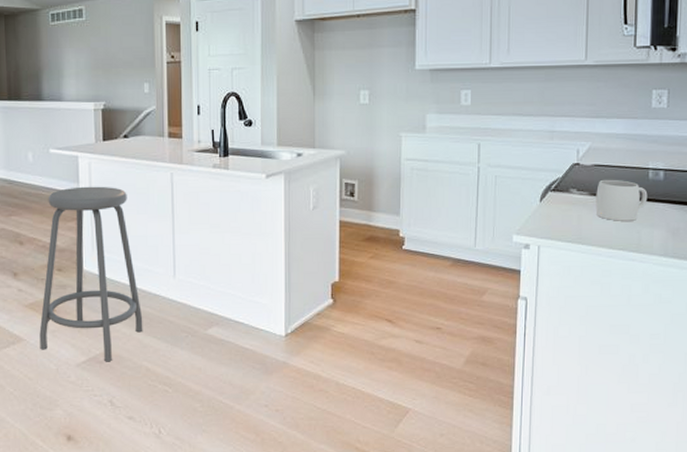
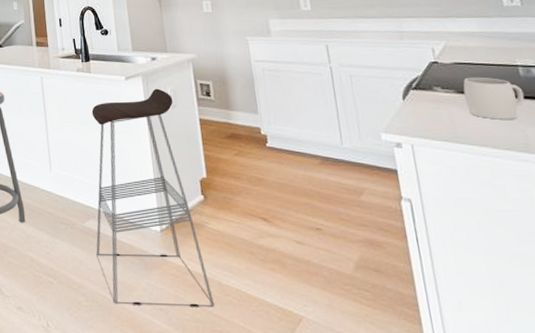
bar stool: none [217,188,329,408] -> present [91,88,214,308]

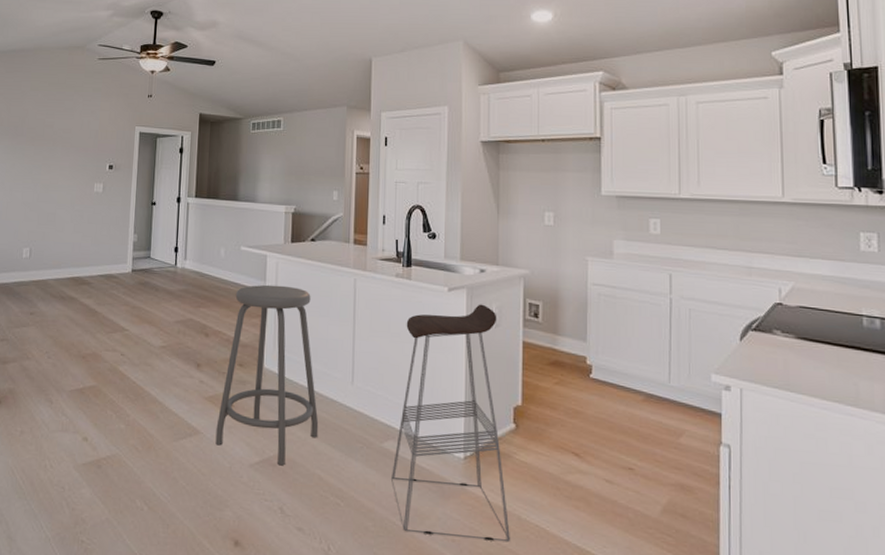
mug: present [462,77,525,120] -> none [803,322,864,371]

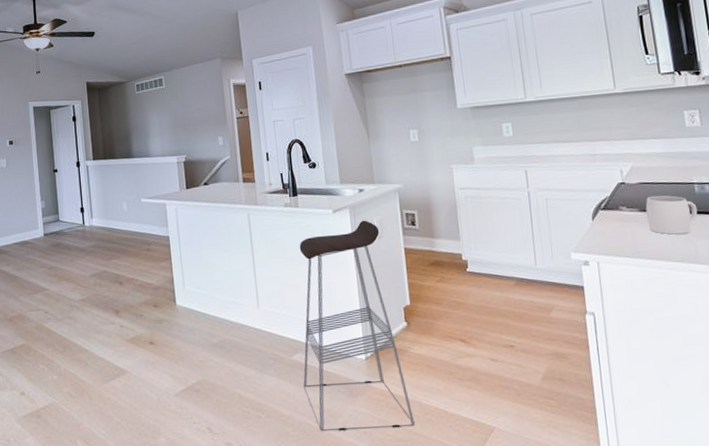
bar stool: present [215,284,319,466] -> none [140,228,234,391]
mug: none [803,322,864,371] -> present [645,195,698,235]

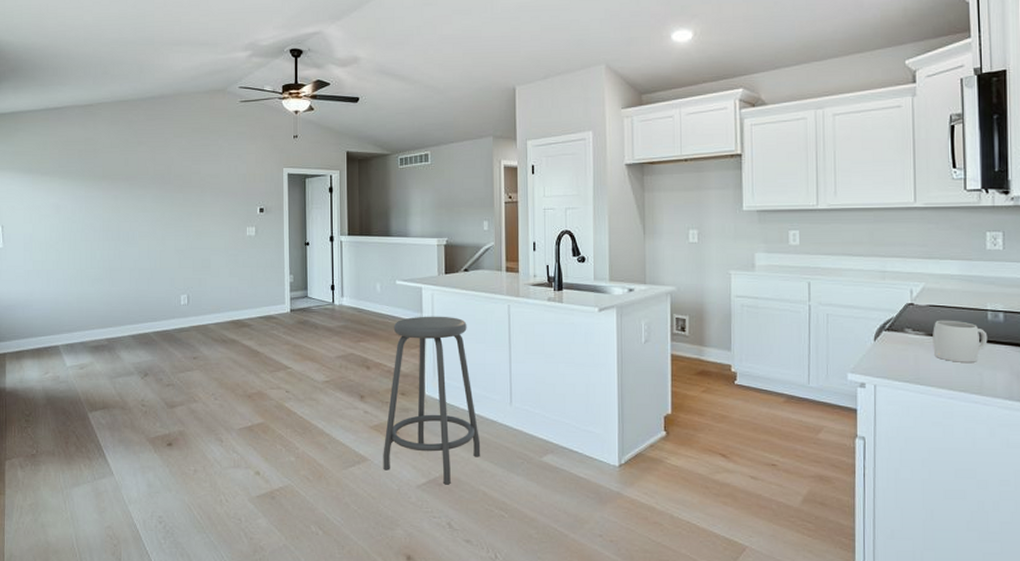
bar stool: none [140,228,234,391] -> present [383,316,481,485]
bar stool: present [299,220,415,432] -> none [552,322,664,539]

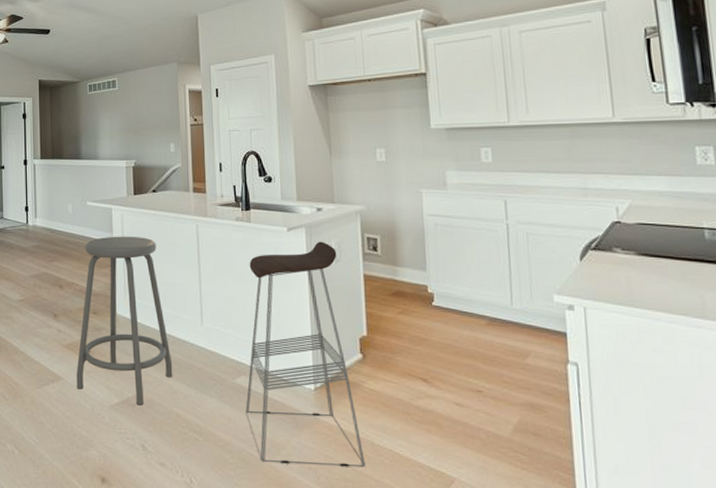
bar stool: none [552,322,664,539] -> present [246,241,365,468]
mug: present [932,320,988,362] -> none [644,238,707,284]

